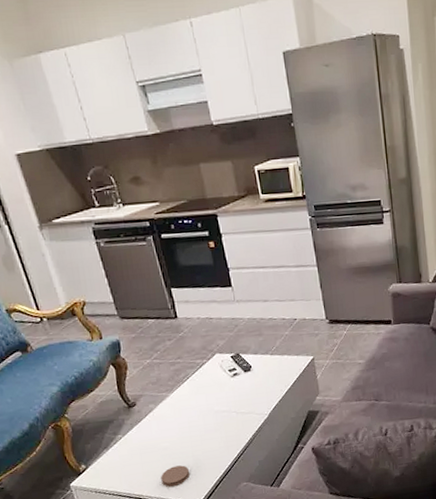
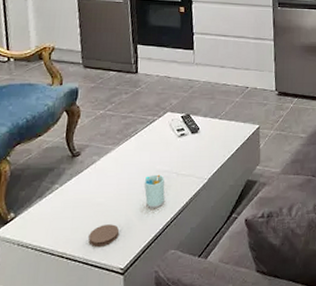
cup: none [204,415,228,447] -> present [144,174,165,208]

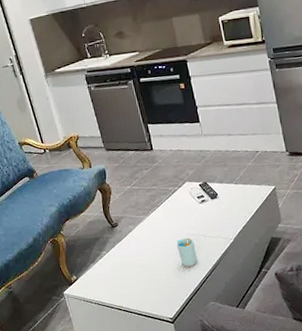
coaster: present [88,224,120,247] -> none [138,282,164,301]

